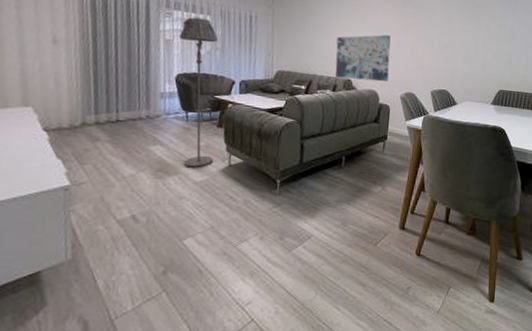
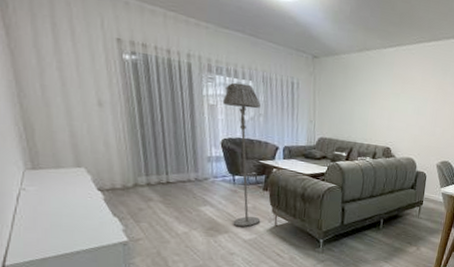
wall art: present [335,35,391,82] -> none [375,104,430,151]

